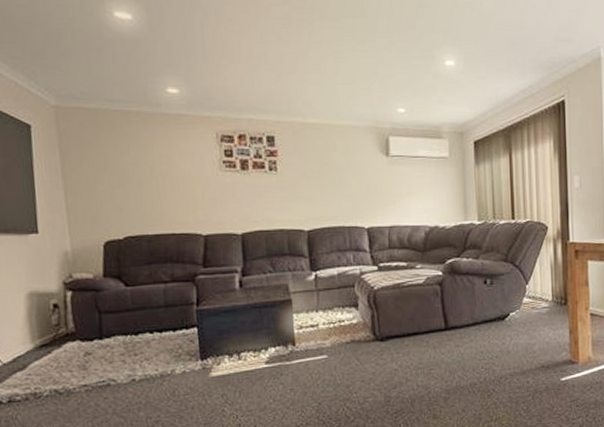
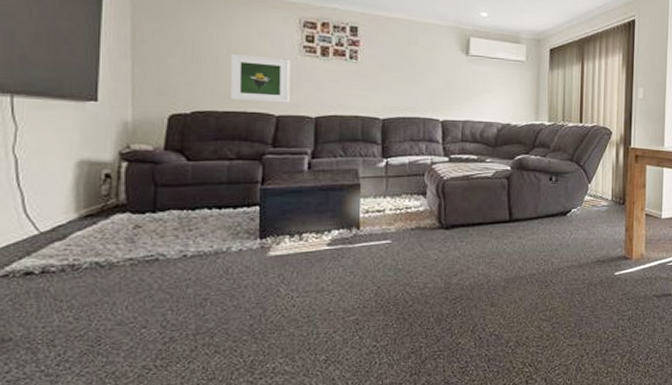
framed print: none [154,175,215,223] -> present [230,54,291,103]

